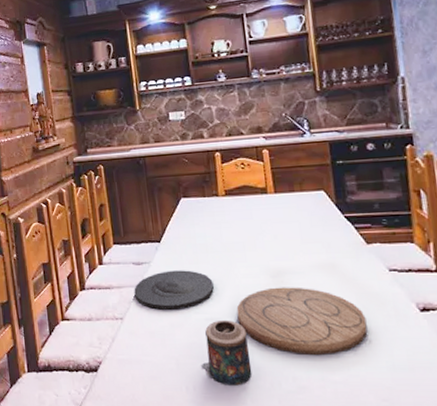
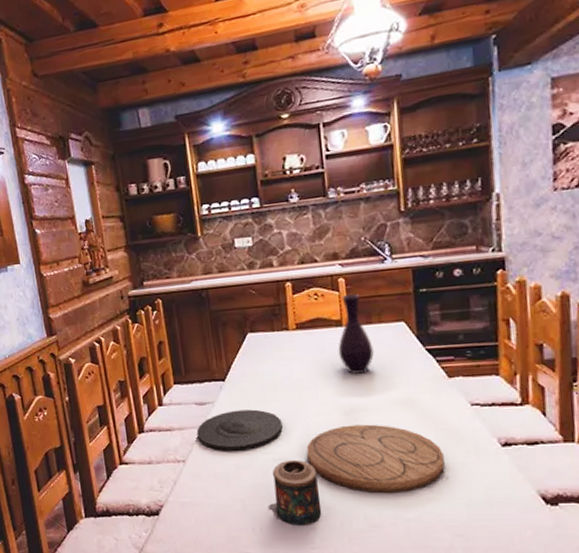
vase: none [264,164,297,238] -> present [338,294,374,374]

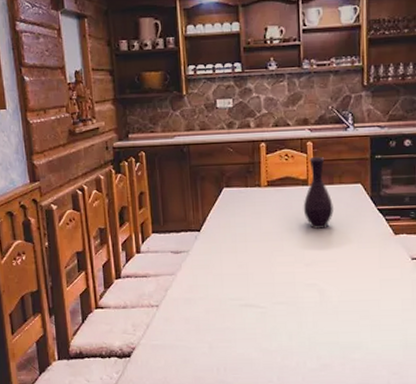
plate: present [196,409,283,452] -> none [171,258,250,298]
candle: present [267,459,322,526] -> none [232,305,280,366]
cutting board: present [306,424,445,494] -> none [270,274,387,337]

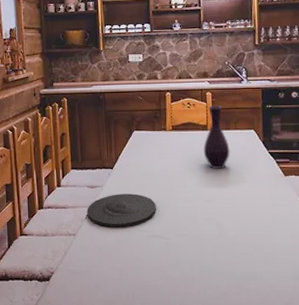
plate: none [171,258,250,298] -> present [87,194,156,229]

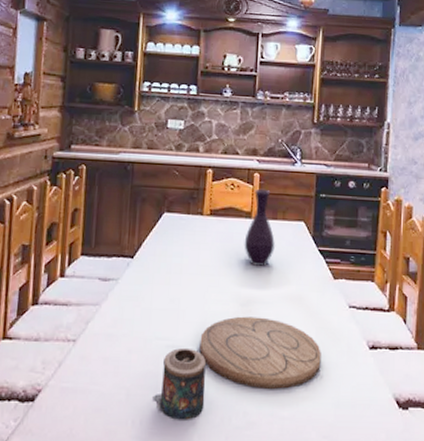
plate: present [87,194,156,229] -> none [94,290,181,335]
candle: none [139,237,183,293] -> present [151,347,207,420]
cutting board: none [174,210,279,268] -> present [199,316,321,390]

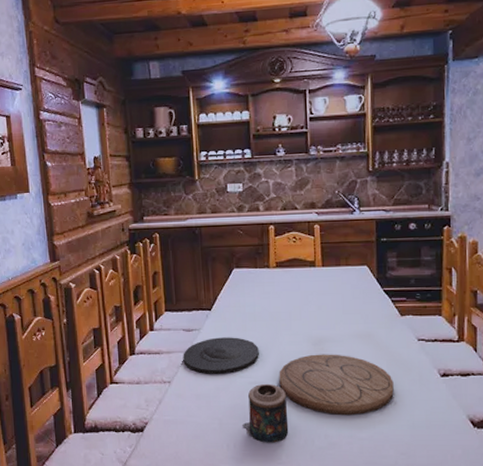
plate: none [94,290,181,335] -> present [183,337,259,375]
vase: present [244,189,275,266] -> none [310,240,340,309]

